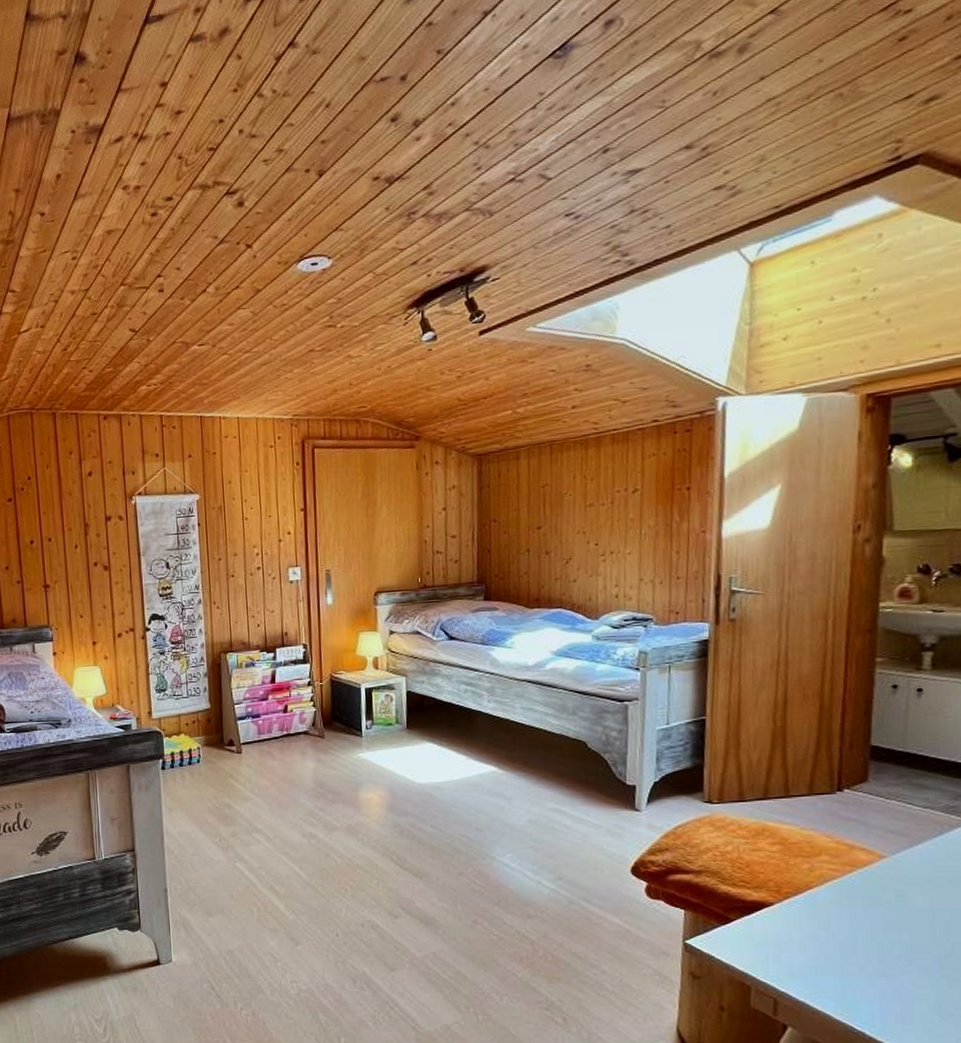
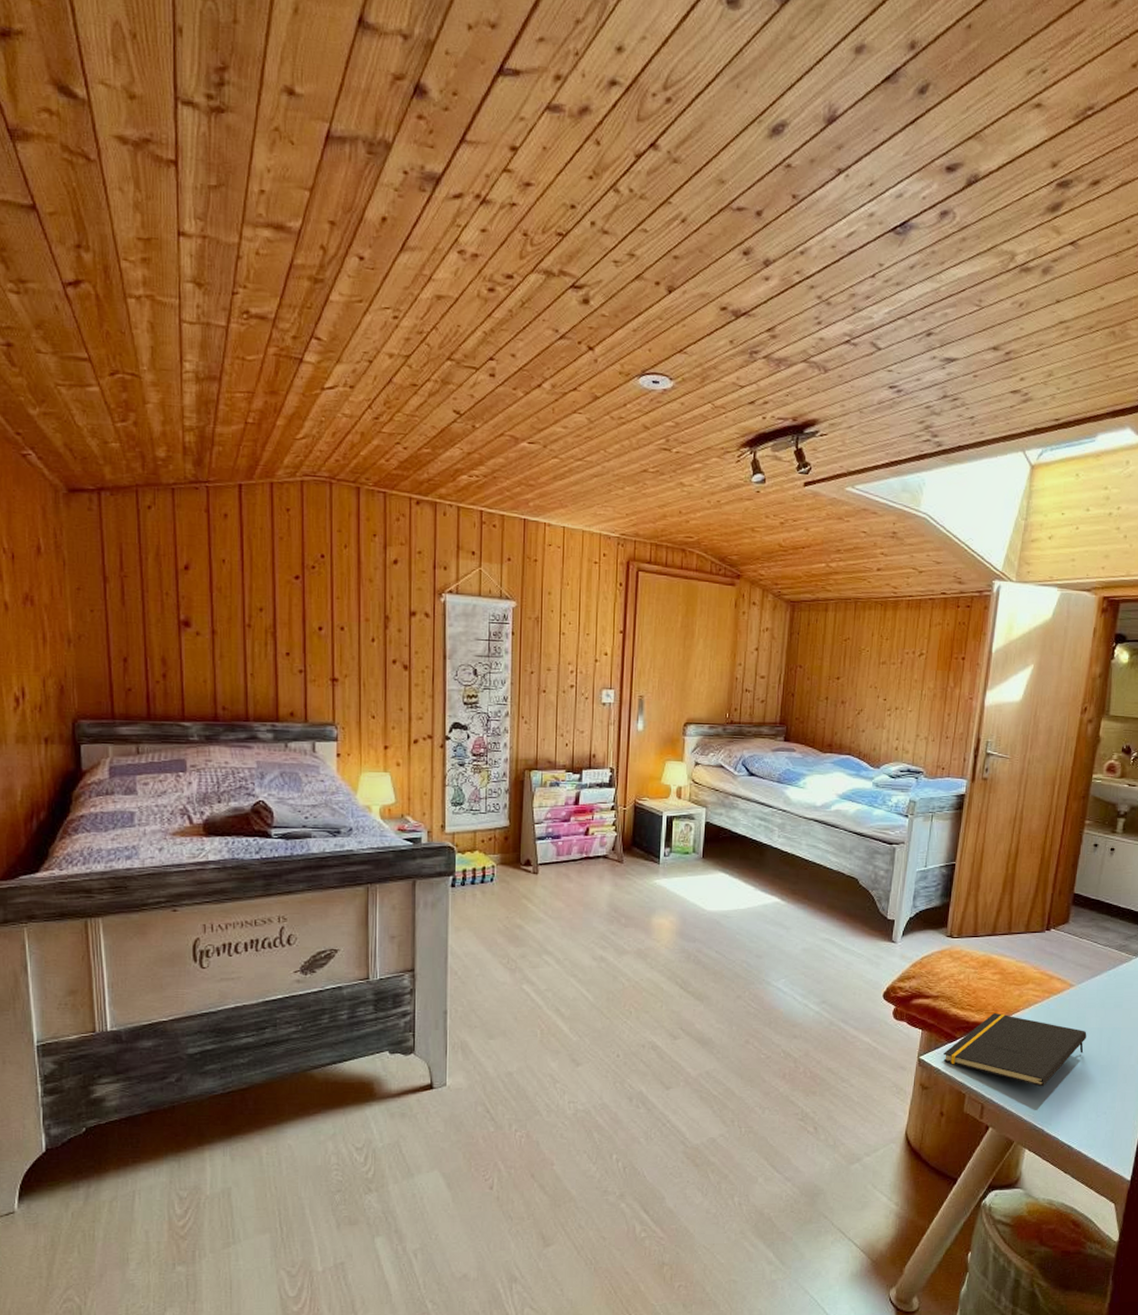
notepad: none [716,889,913,980] -> present [943,1012,1087,1087]

